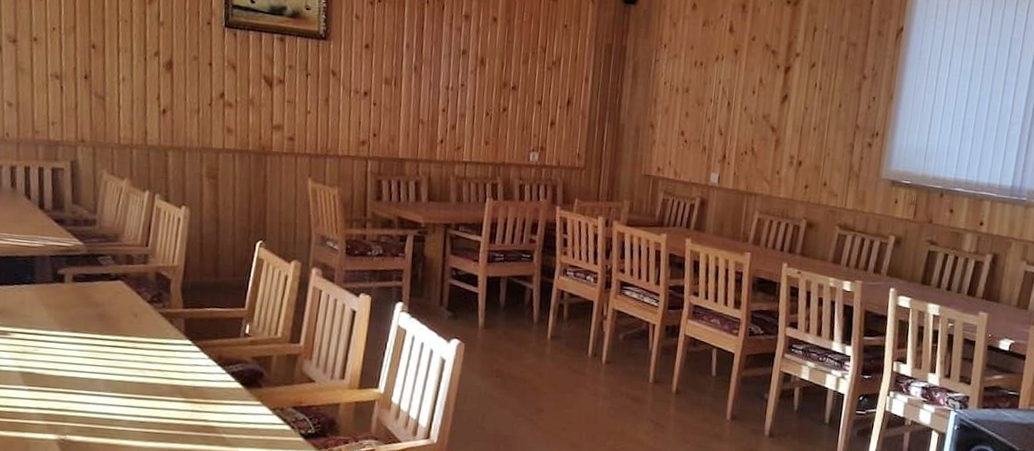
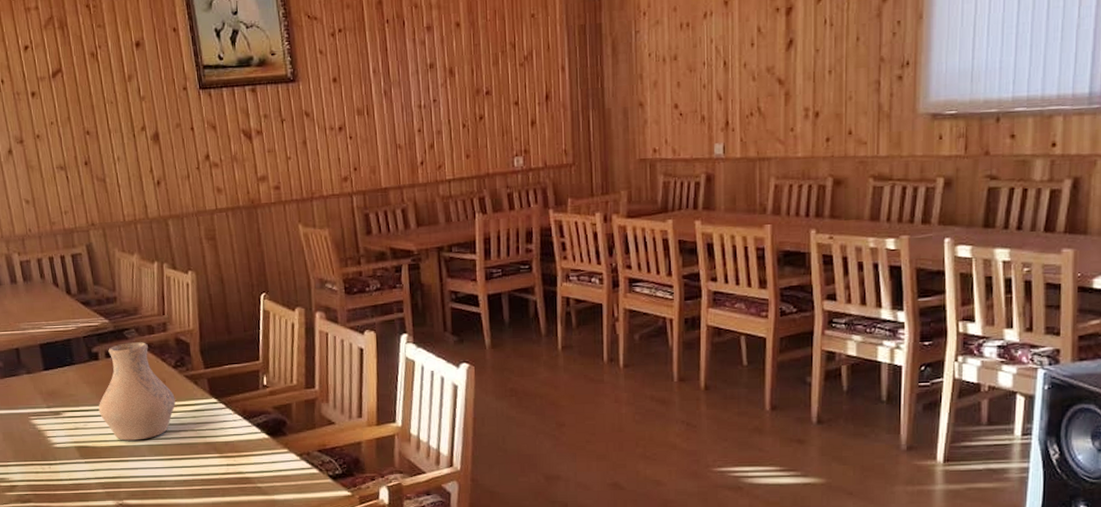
vase: none [54,269,145,374] -> present [98,342,176,441]

